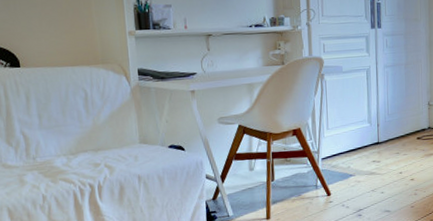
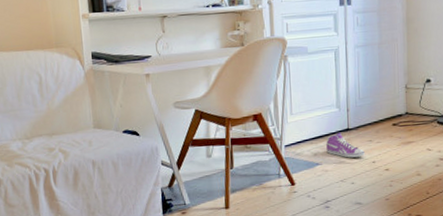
sneaker: none [359,145,393,169] -> present [326,132,365,158]

